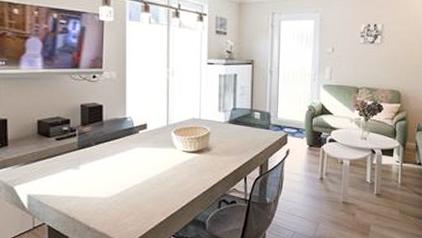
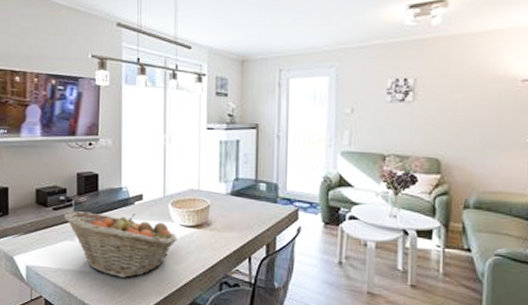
fruit basket: none [67,141,180,201] -> present [63,211,177,278]

